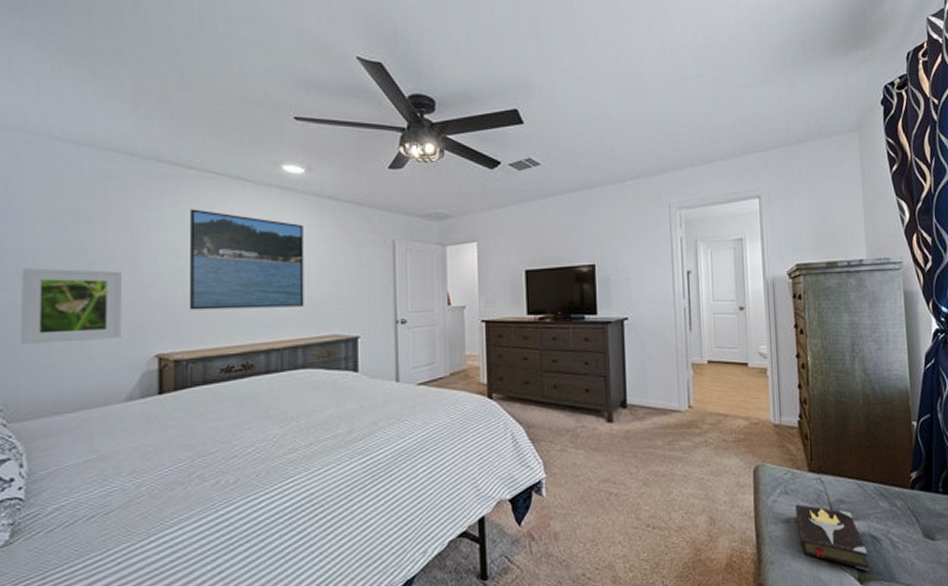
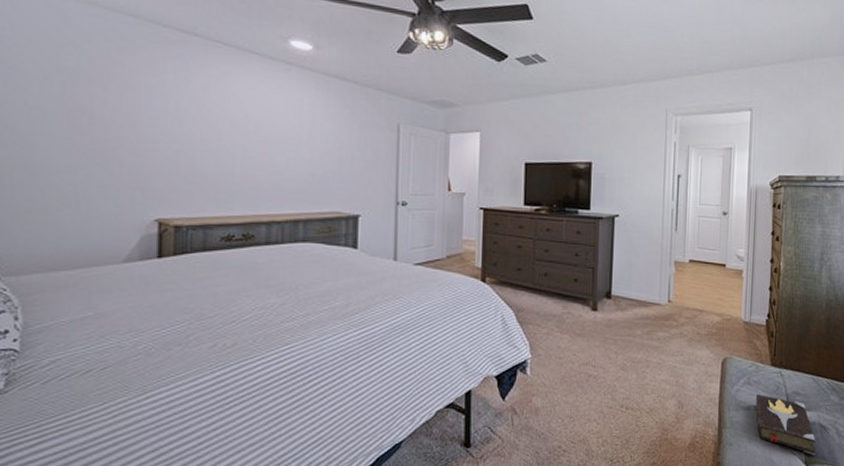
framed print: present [21,268,121,344] -> none [16,123,122,201]
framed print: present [189,209,304,310] -> none [190,77,309,182]

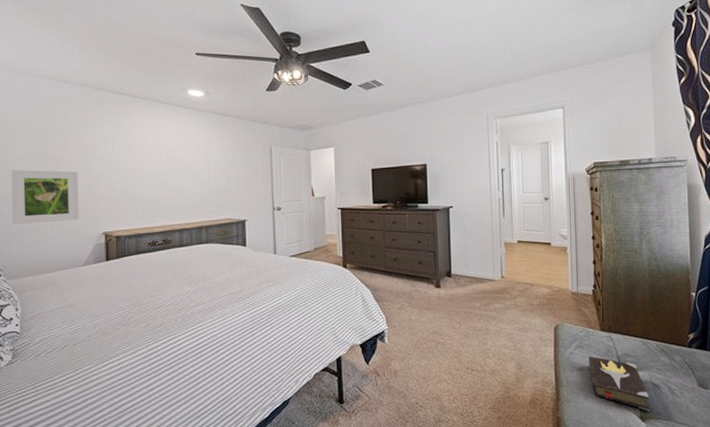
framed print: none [16,123,122,201] -> present [11,169,79,224]

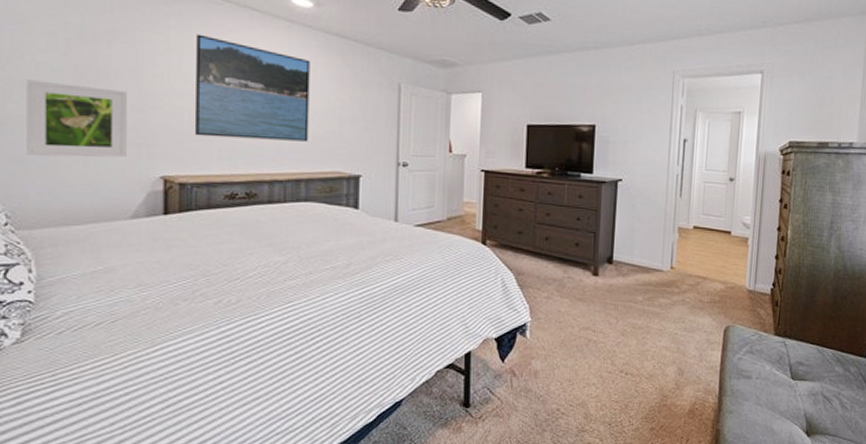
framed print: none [123,125,206,200] -> present [194,34,310,142]
hardback book: present [589,356,651,412] -> none [757,362,818,426]

